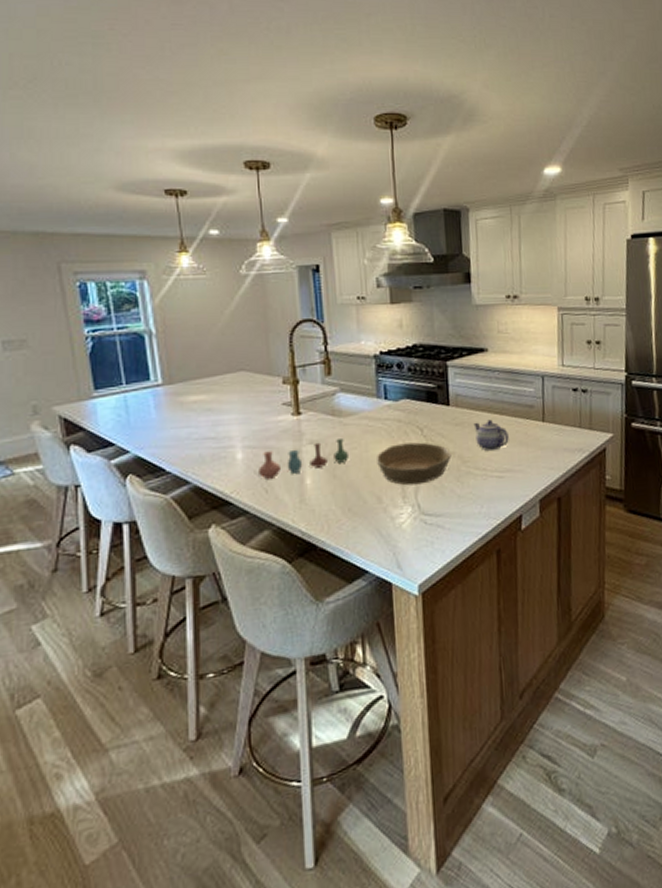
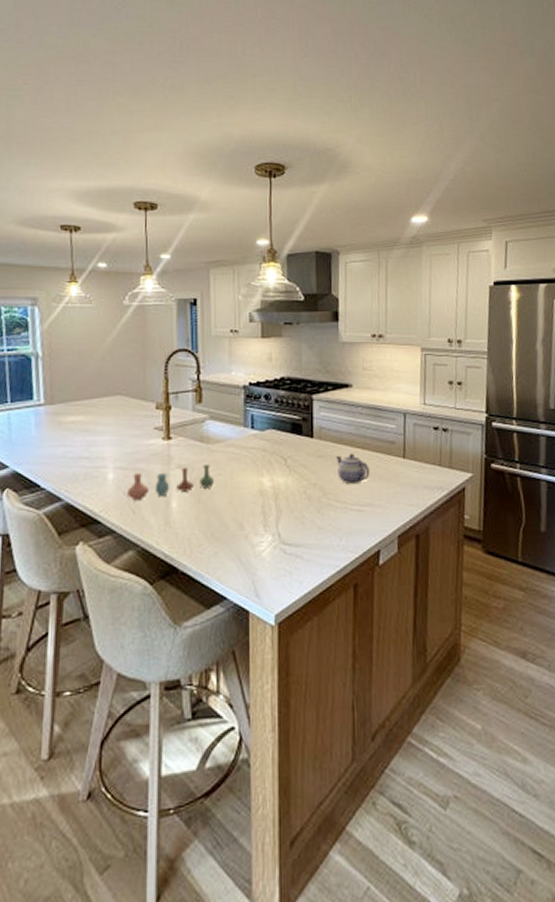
bowl: present [375,442,452,486] -> none [239,472,313,514]

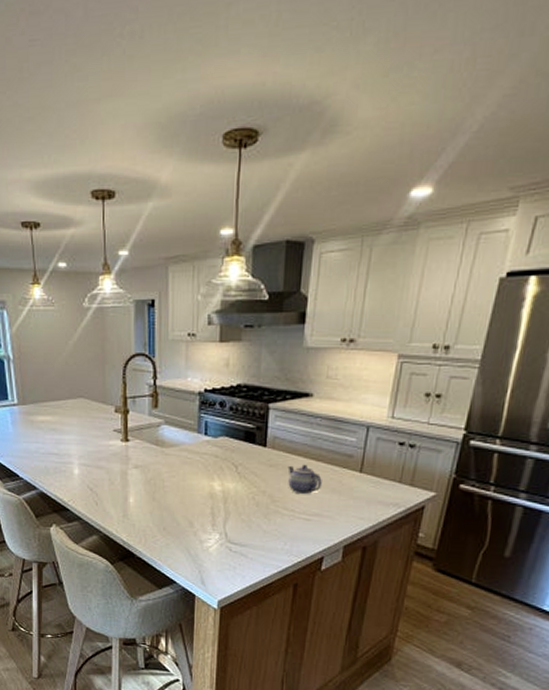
vase: present [126,463,213,502] -> none [90,465,167,495]

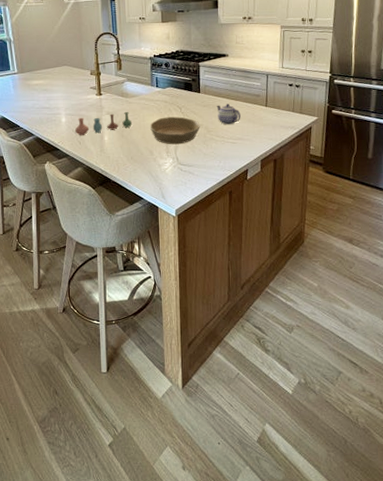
vase: none [90,465,167,495] -> present [74,111,132,136]
bowl: none [191,477,262,516] -> present [149,116,200,145]

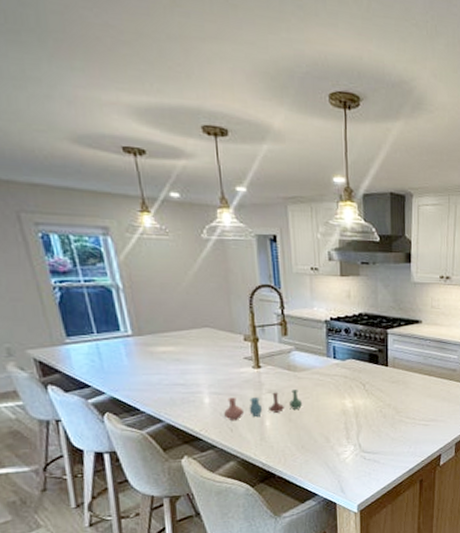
bowl: present [149,116,200,145] -> none [325,395,388,429]
teapot: present [216,103,241,125] -> none [407,379,435,405]

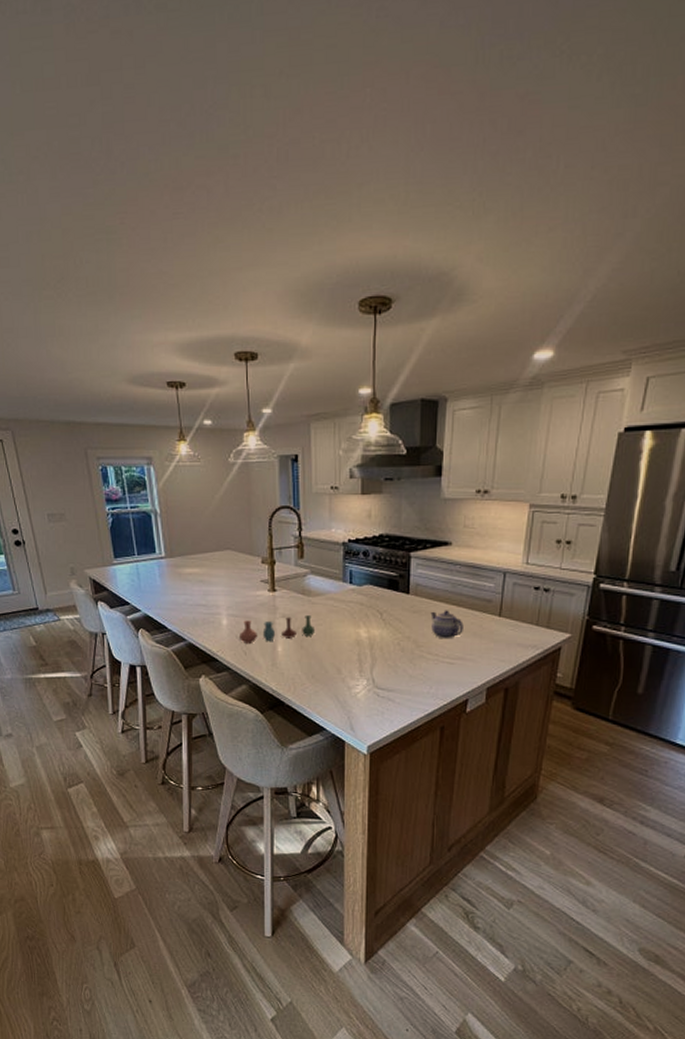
teapot: none [407,379,435,405] -> present [430,610,464,639]

